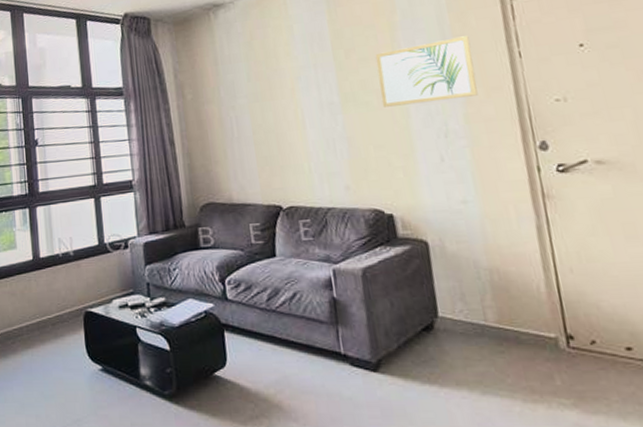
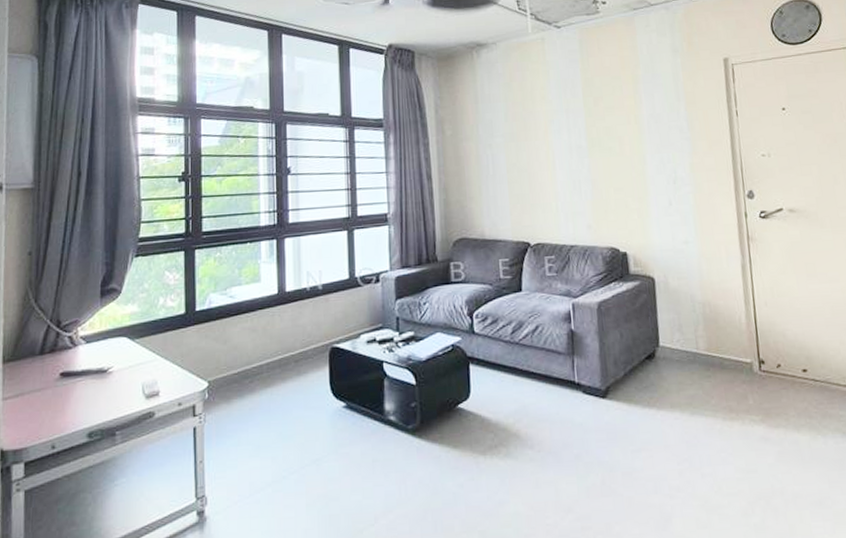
wall art: present [375,35,478,107] -> none [619,93,702,154]

